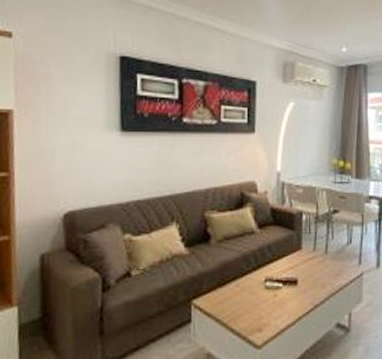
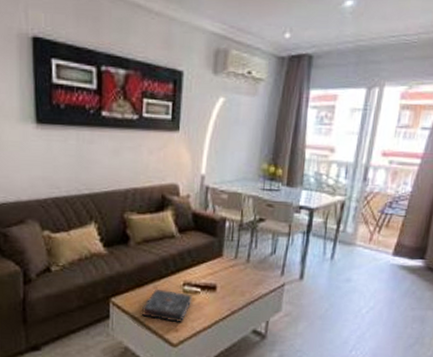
book: none [225,287,275,322] -> present [142,289,193,323]

